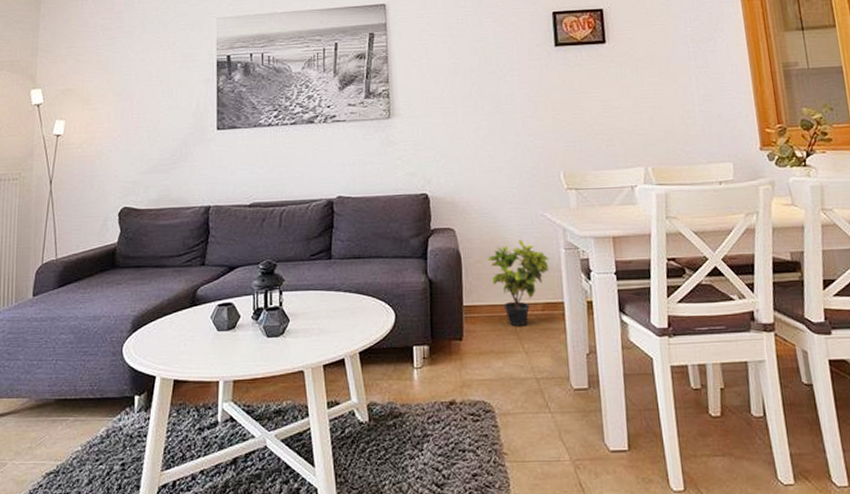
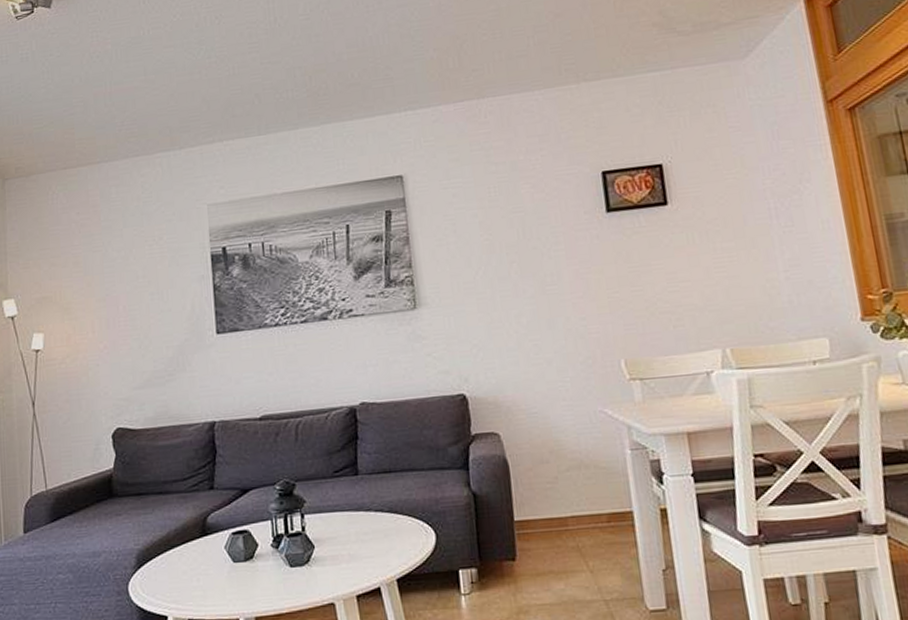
potted plant: present [487,239,549,326] -> none [540,441,613,541]

